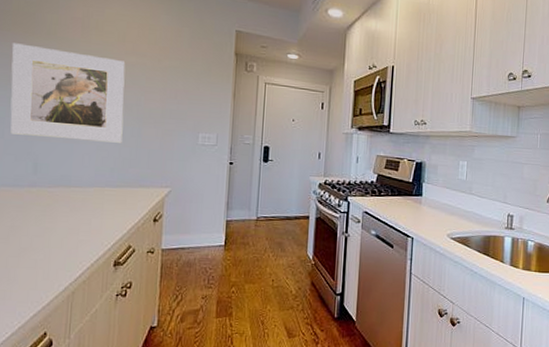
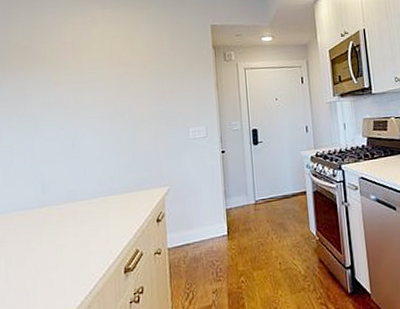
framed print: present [10,43,126,143] -> none [13,73,119,160]

